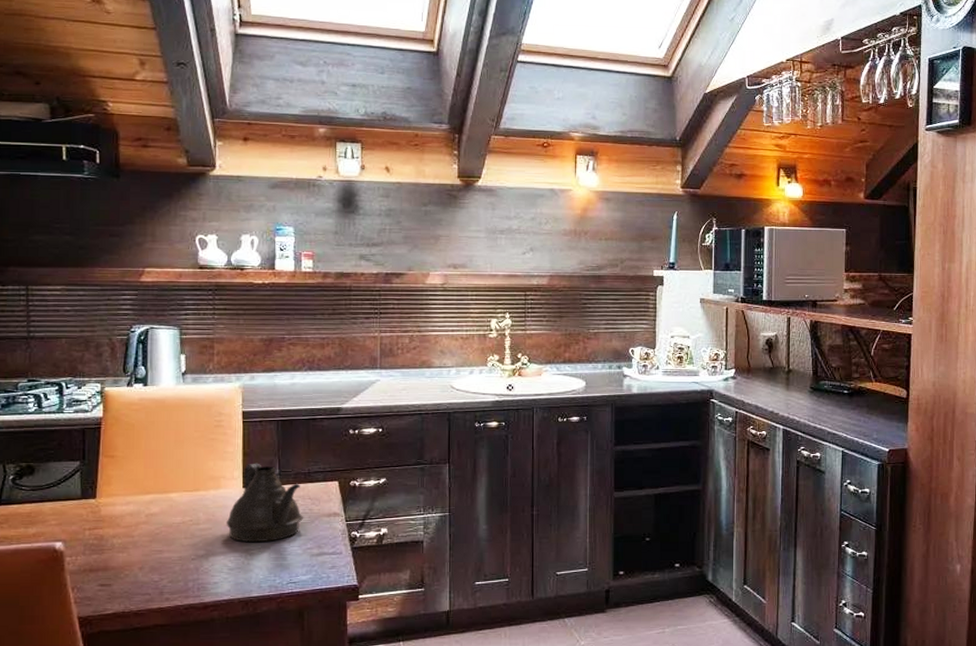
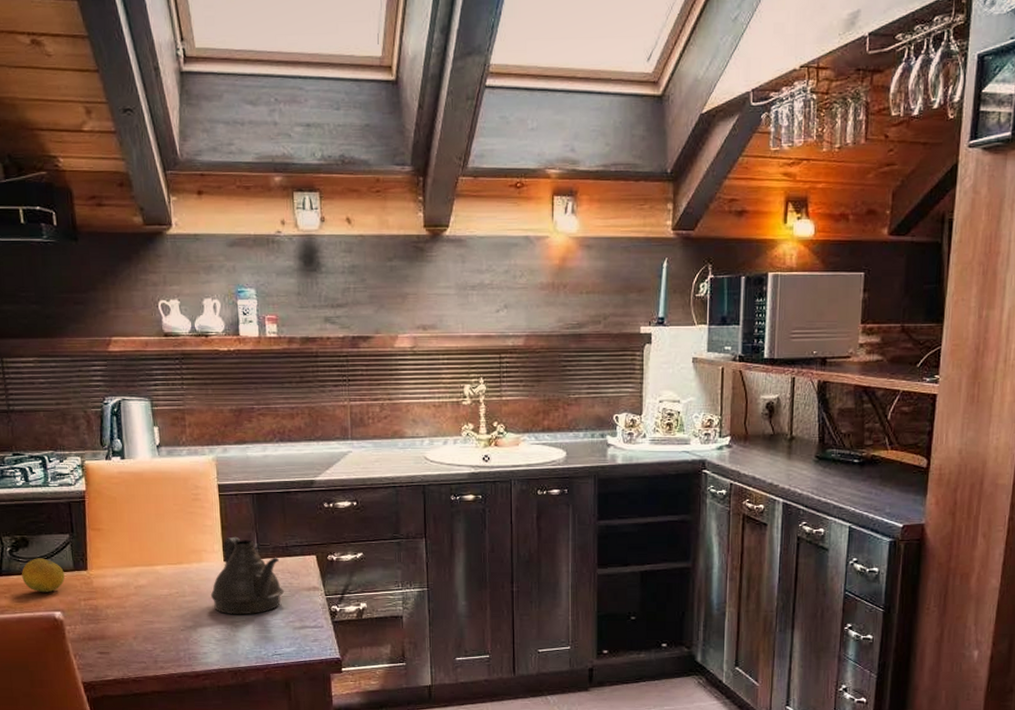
fruit: none [23,486,70,522] -> present [22,558,65,593]

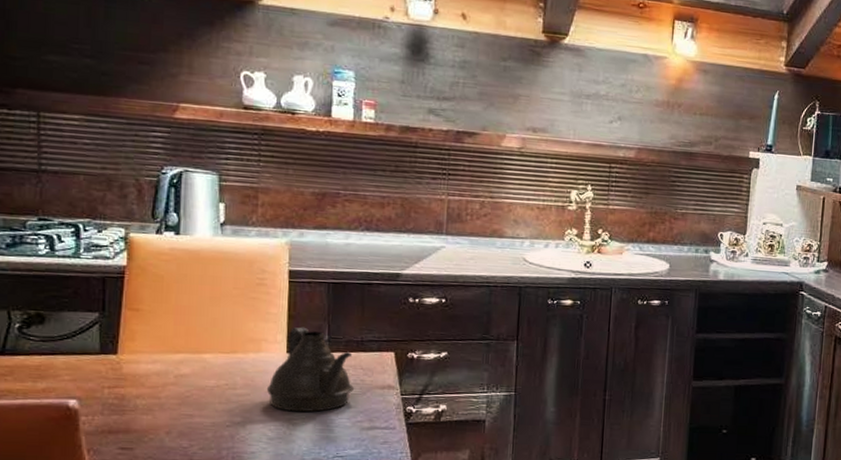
fruit: present [22,558,65,593] -> none [31,337,87,378]

